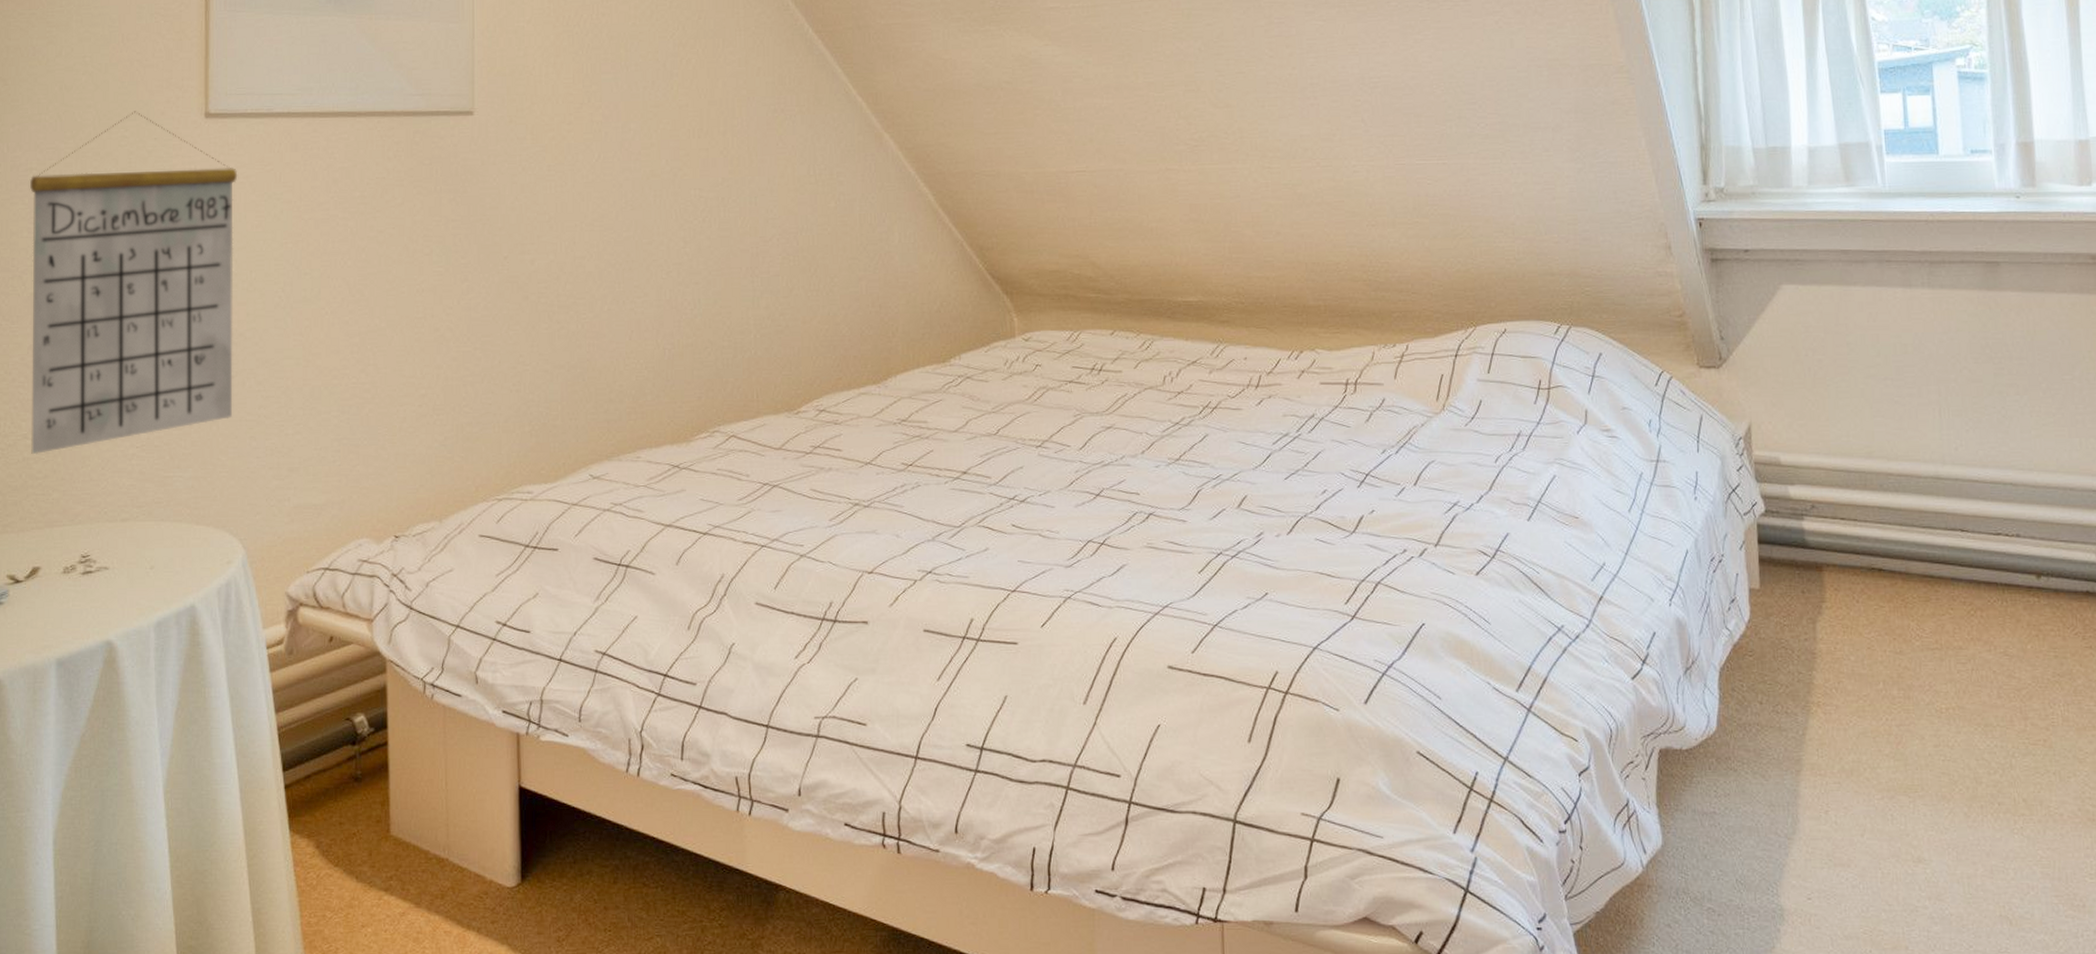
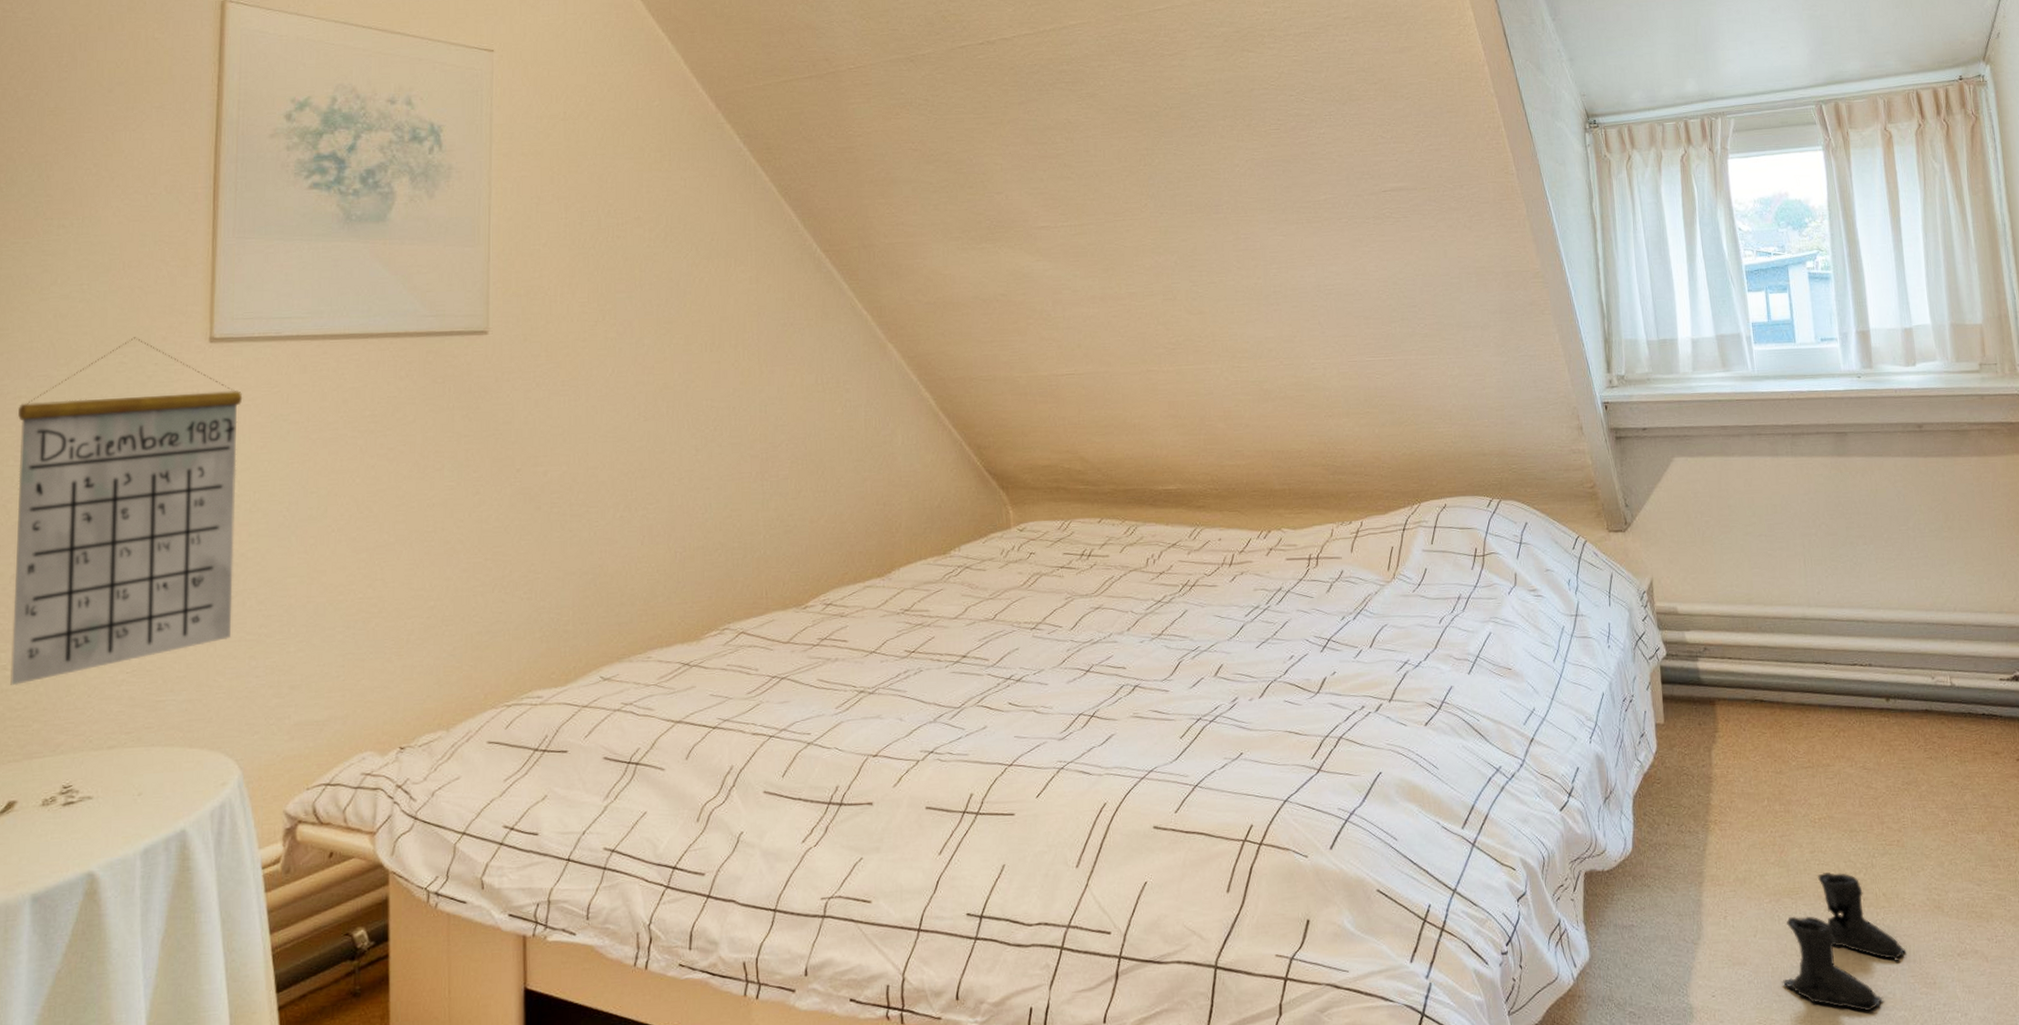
boots: none [1893,771,2050,932] -> present [1782,872,1907,1012]

